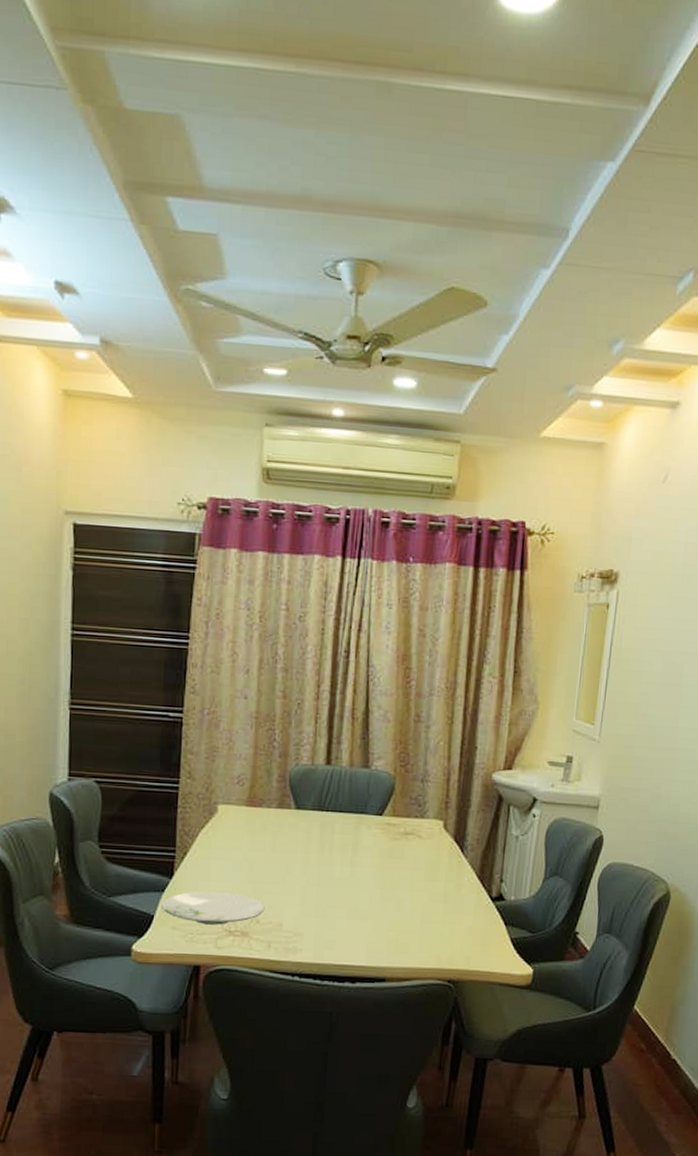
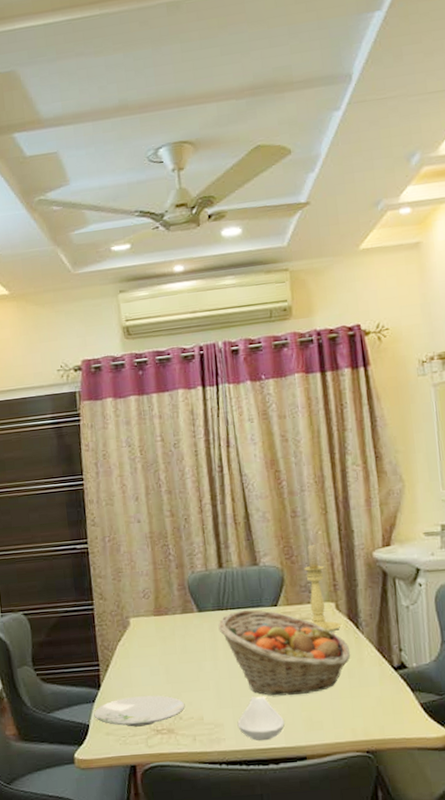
fruit basket: none [315,814,450,913] -> present [218,609,351,696]
spoon rest: none [318,909,368,957] -> present [237,696,285,741]
candle holder: none [415,753,446,851] -> present [304,543,341,631]

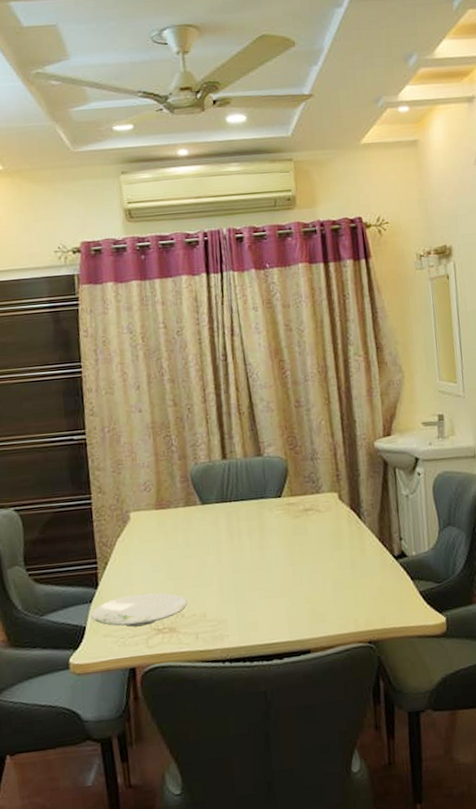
fruit basket: present [218,609,351,696] -> none [222,501,353,589]
spoon rest: present [237,696,285,741] -> none [241,589,288,636]
candle holder: present [304,543,341,631] -> none [307,433,344,522]

